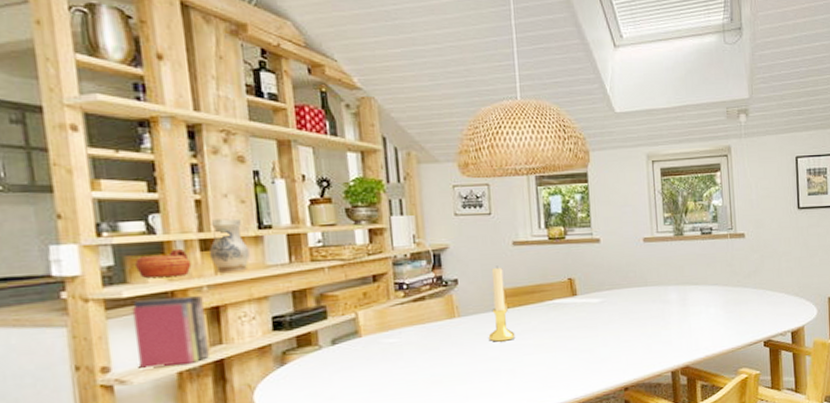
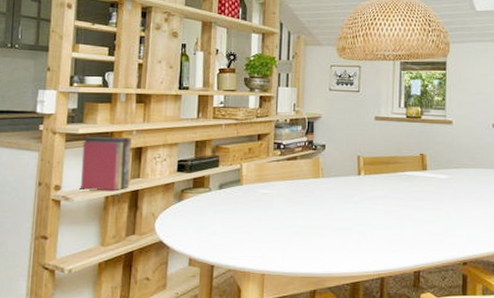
ceramic pot: present [135,249,192,279] -> none [91,100,128,122]
ceramic pitcher: present [208,218,250,274] -> none [141,79,170,123]
candle holder: present [488,265,516,342] -> none [345,136,369,204]

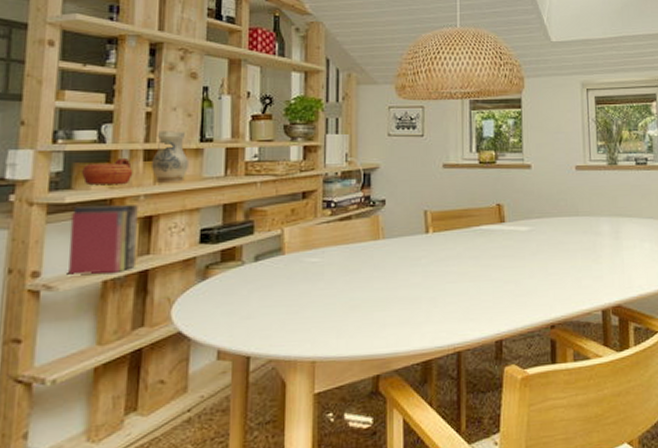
ceramic pot: none [91,100,128,122] -> present [82,159,133,186]
ceramic pitcher: none [141,79,170,123] -> present [150,131,189,184]

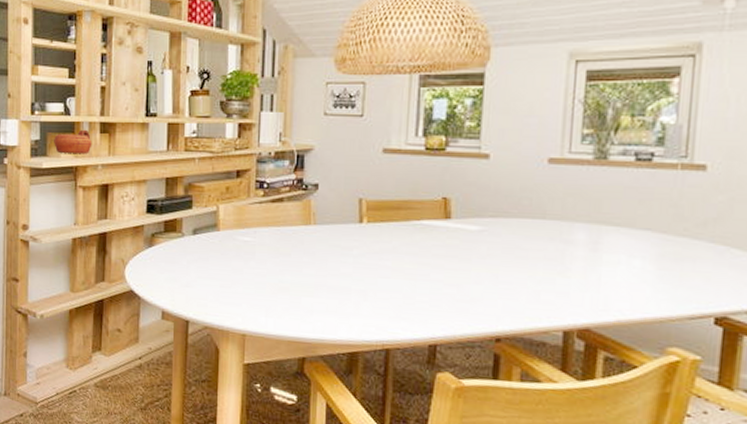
books: present [68,204,140,275] -> none [47,171,98,233]
ceramic pitcher: present [150,131,189,184] -> none [106,105,136,156]

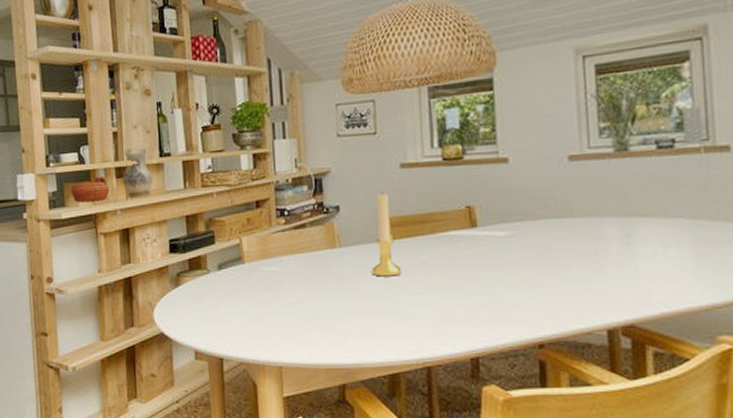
ceramic pitcher: none [106,105,136,156] -> present [122,147,153,199]
candle holder: none [342,174,373,259] -> present [371,191,402,277]

